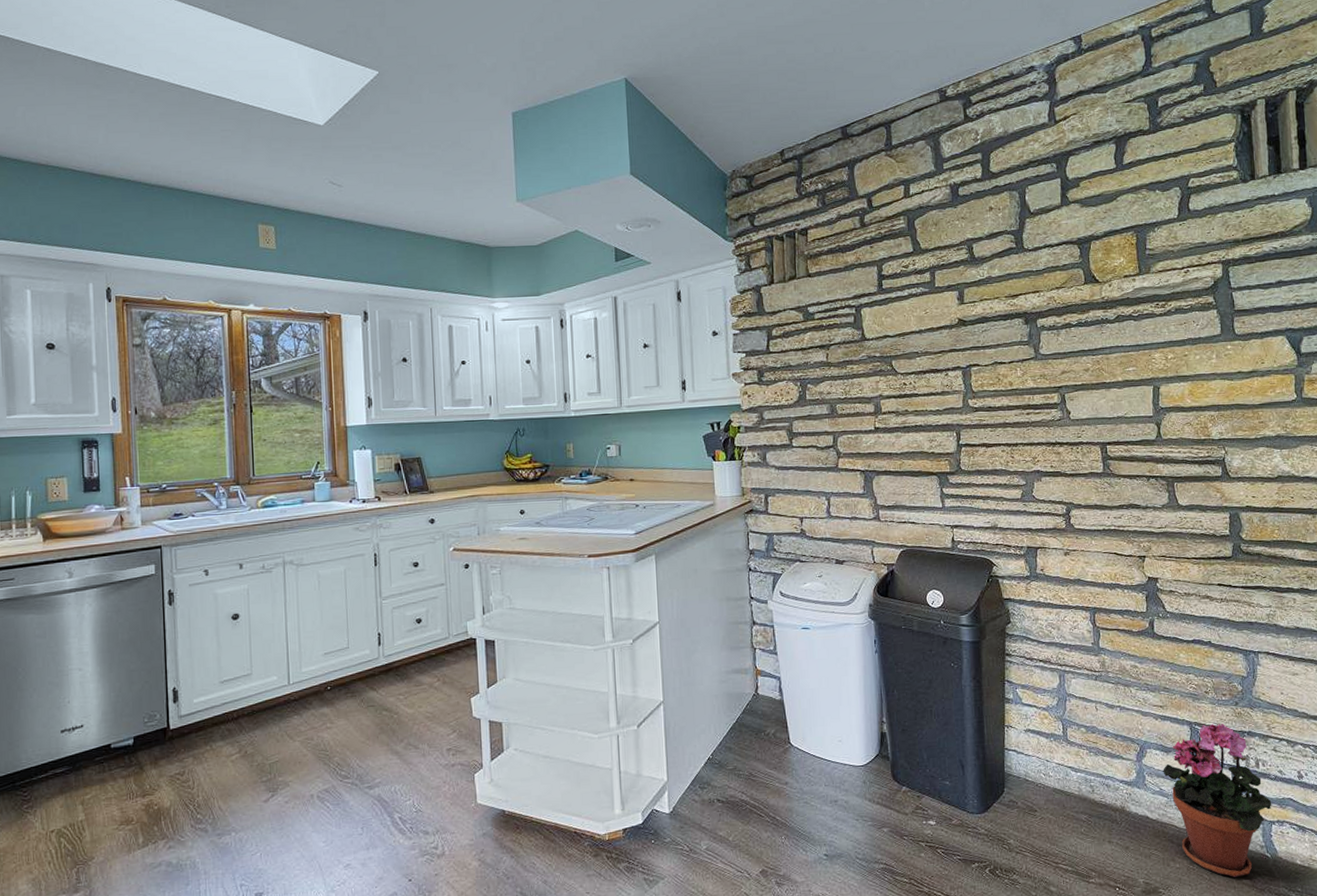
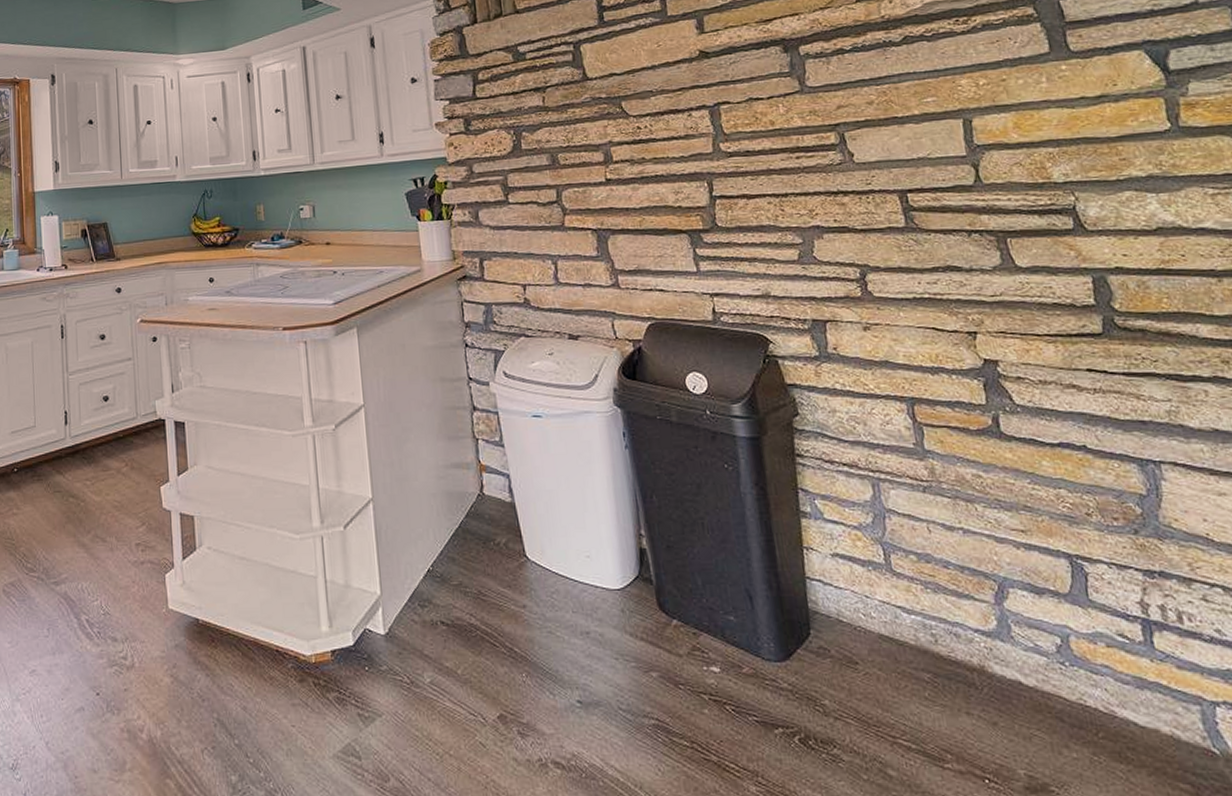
potted plant: present [1163,723,1272,877] -> none [1036,557,1212,779]

